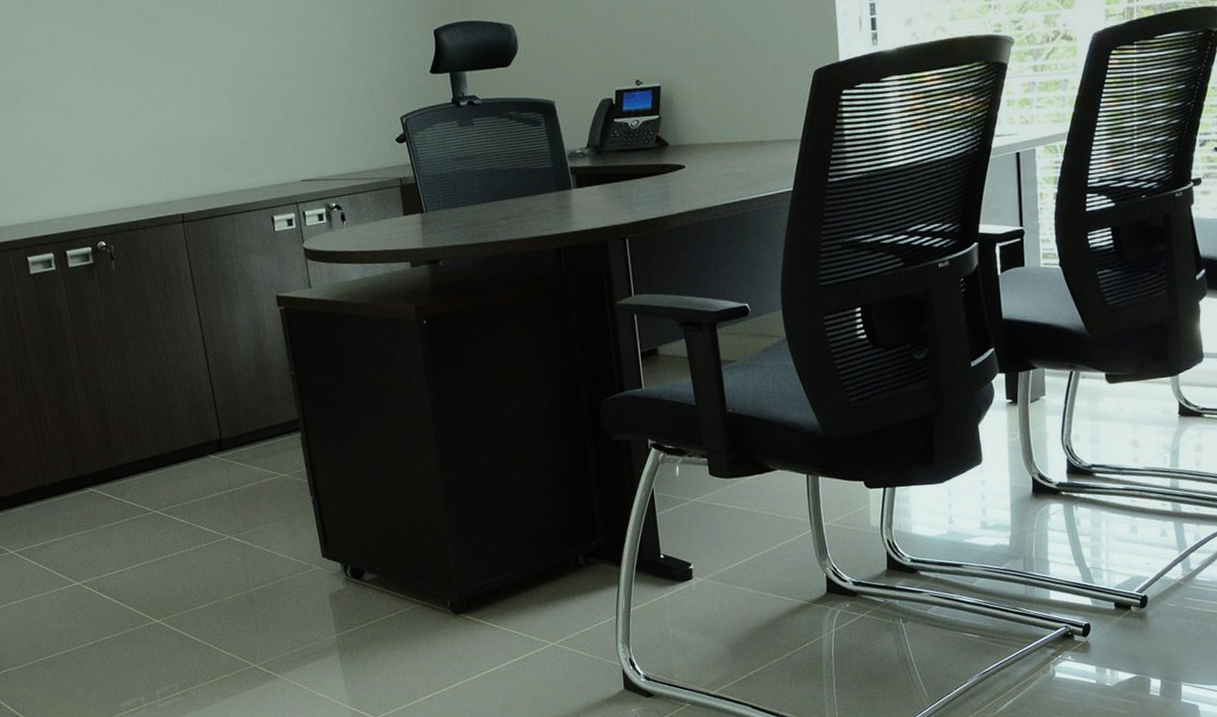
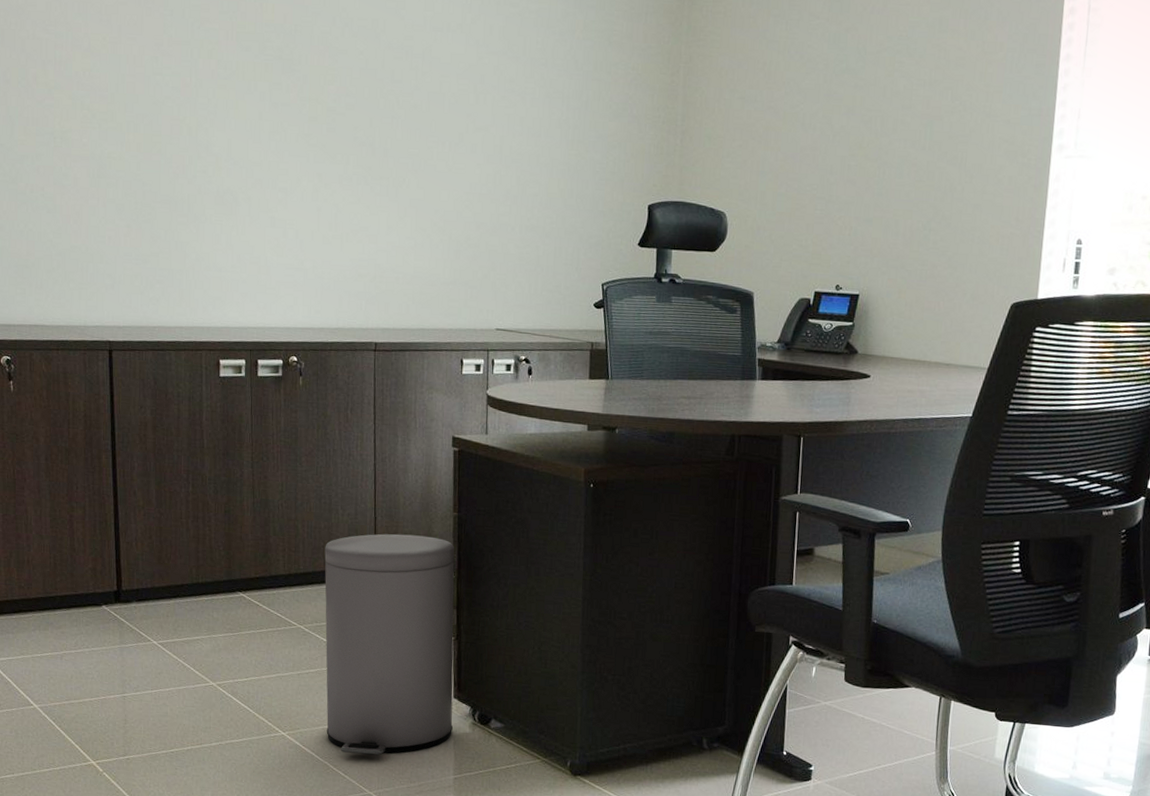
pedal bin: none [167,399,327,630] -> present [324,533,455,755]

